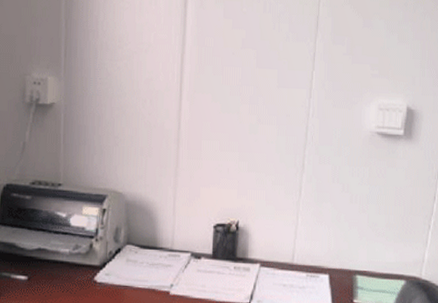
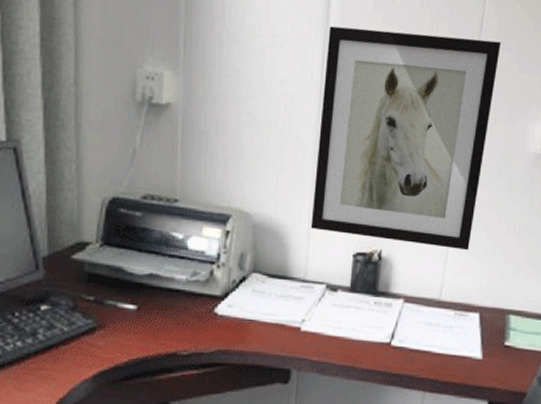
wall art: none [175,32,335,219] -> present [310,26,501,251]

